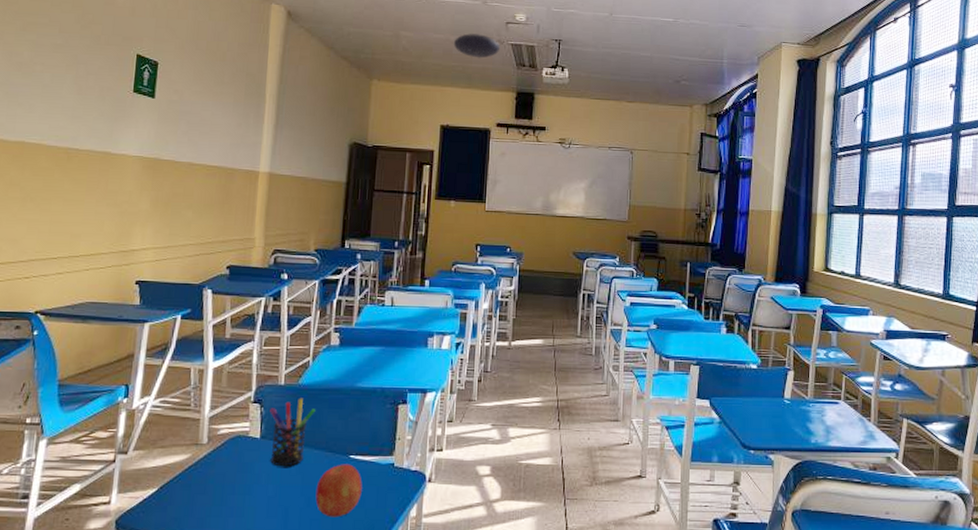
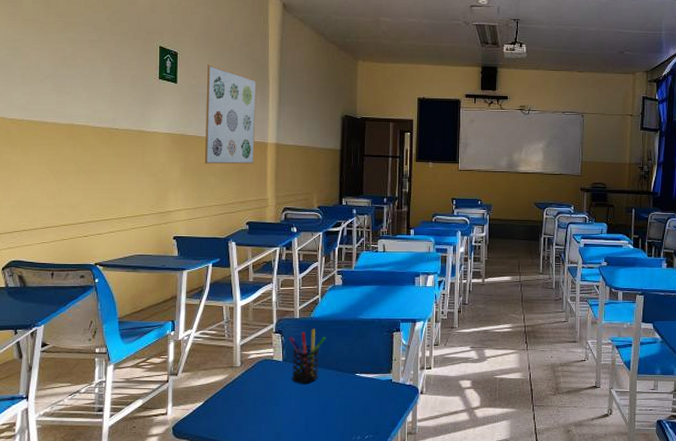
wall art: none [180,78,251,197] -> present [204,65,257,165]
fruit: present [315,464,362,517] -> none [330,380,367,423]
ceiling light: present [453,33,501,59] -> none [425,17,466,38]

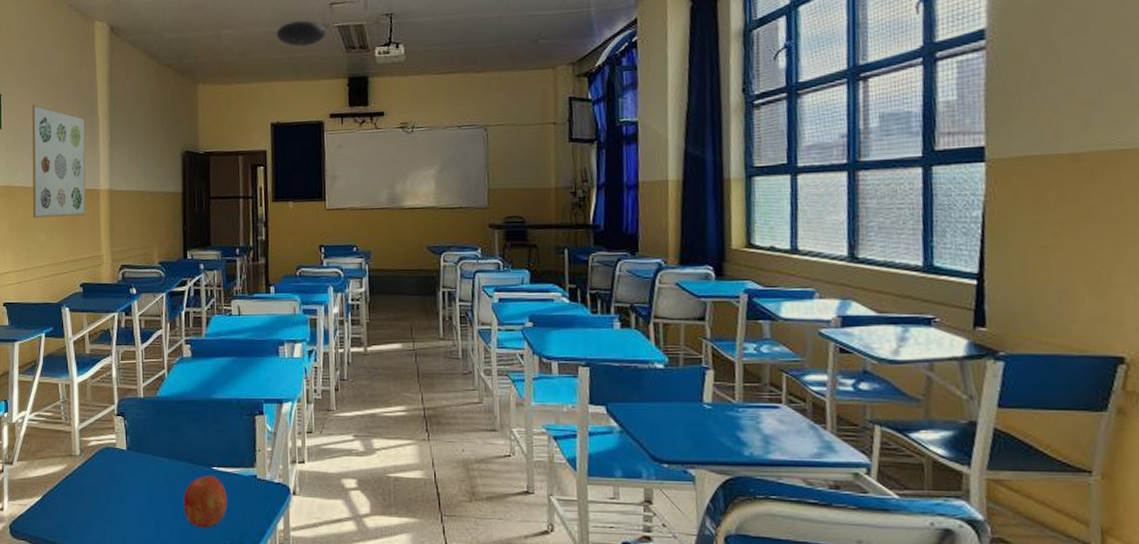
pen holder: present [289,328,326,384] -> none [133,410,175,478]
fruit: none [330,380,367,423] -> present [183,475,228,529]
ceiling light: none [425,17,466,38] -> present [276,20,326,47]

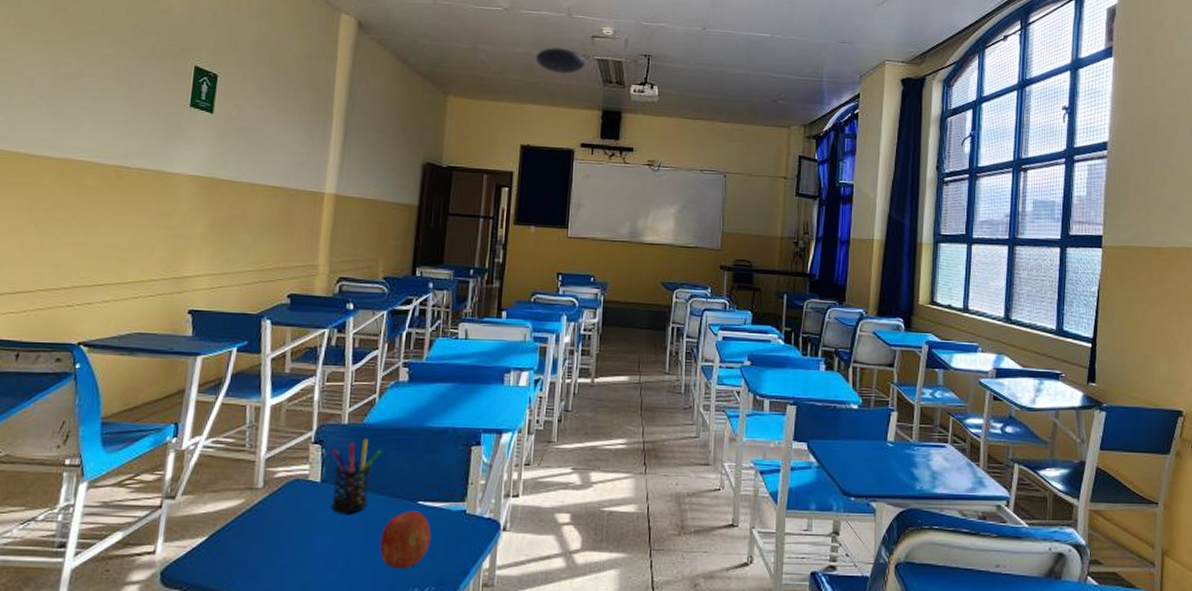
wall art: present [32,104,86,219] -> none [239,92,317,220]
pen holder: none [133,410,175,478] -> present [331,438,382,514]

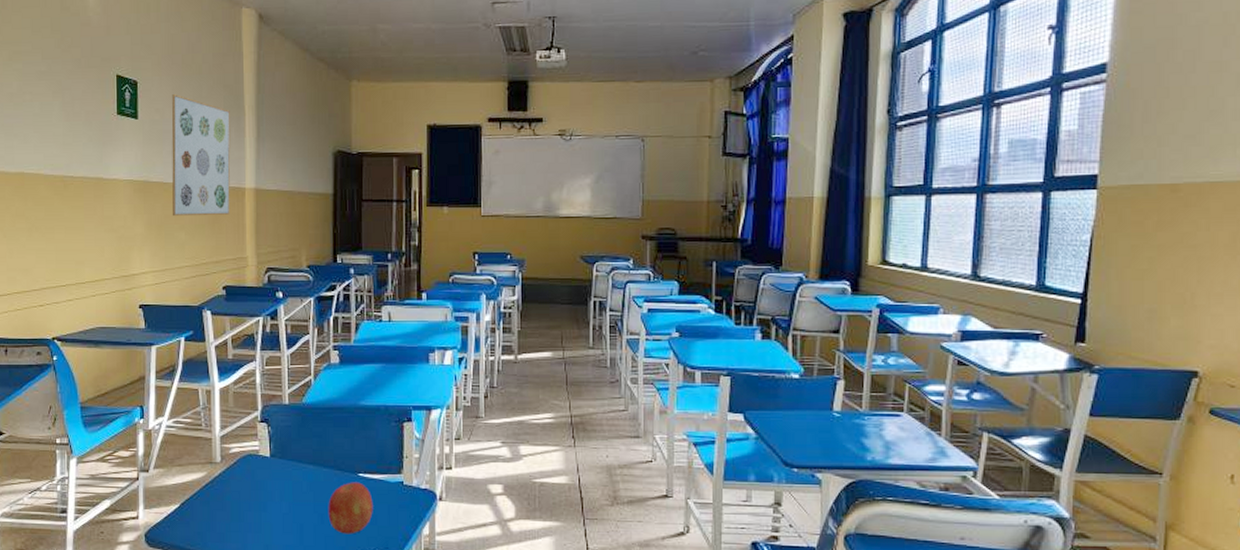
wall art: none [239,92,317,220] -> present [171,94,231,217]
pen holder: present [331,438,382,514] -> none [277,417,321,485]
ceiling light: present [535,47,586,74] -> none [435,19,487,47]

